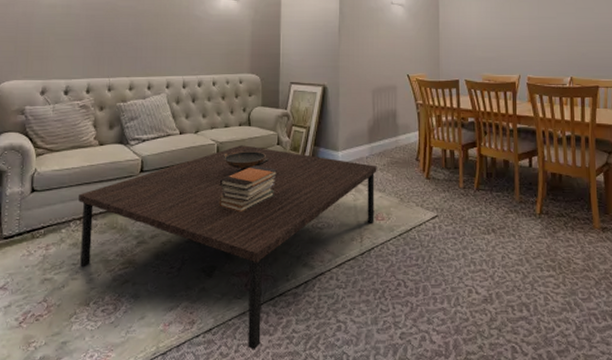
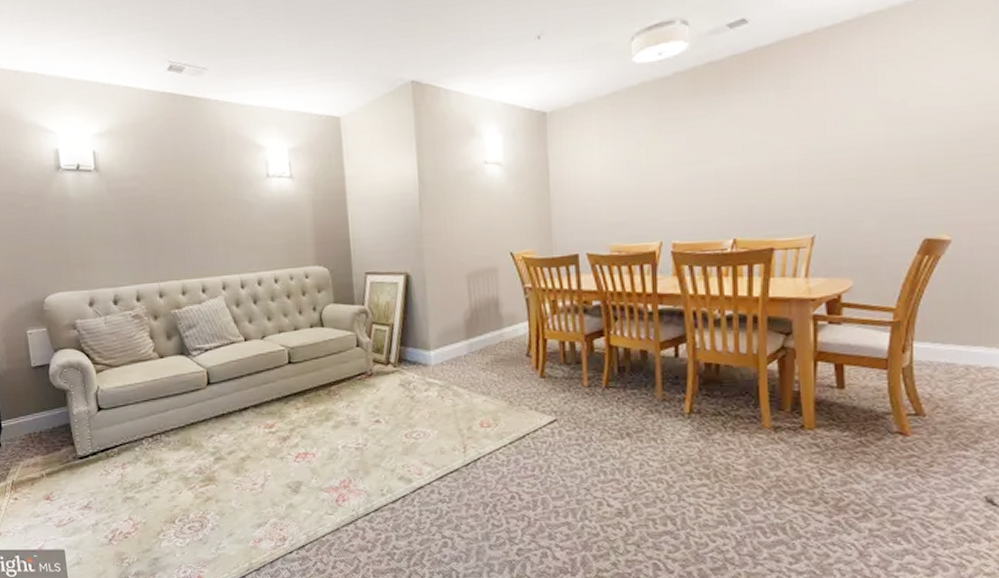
coffee table: present [79,145,377,350] -> none [147,349,479,567]
book stack: present [219,165,278,213] -> none [295,371,361,424]
decorative bowl: present [222,151,268,174] -> none [295,355,348,382]

